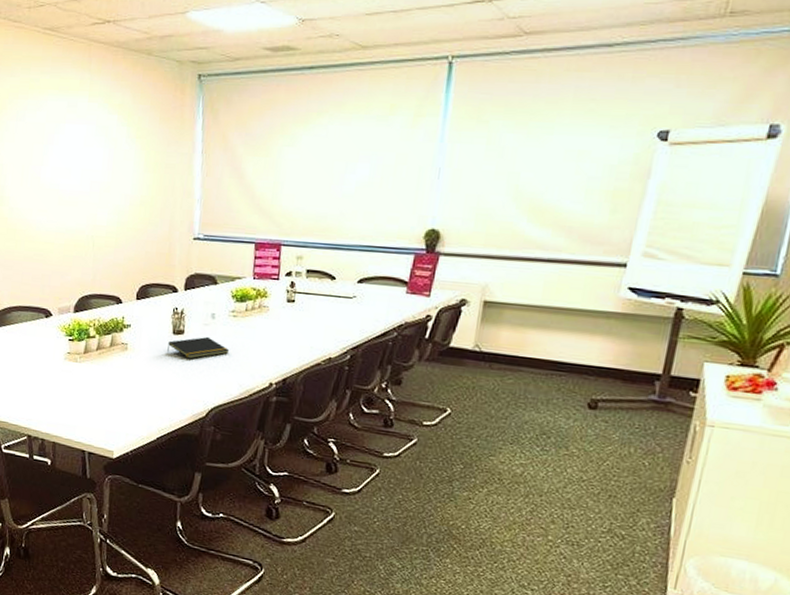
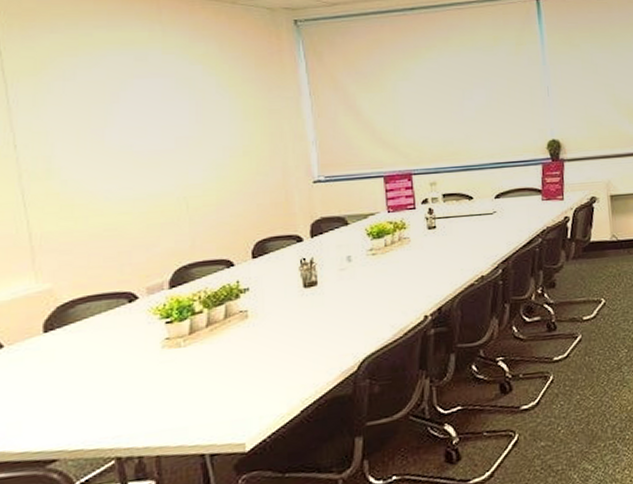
notepad: present [167,336,230,359] -> none [299,282,374,311]

